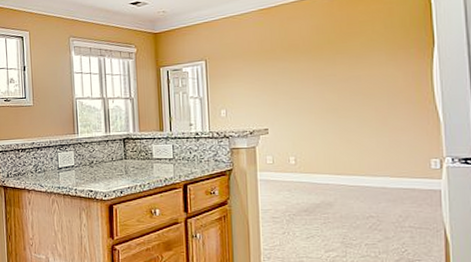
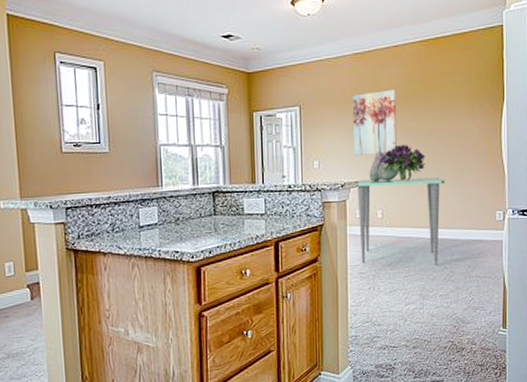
wall art: none [259,40,309,104] -> present [352,89,397,156]
dining table: none [266,124,366,213] -> present [356,177,445,265]
ceramic pot: none [279,100,313,129] -> present [369,152,399,182]
bouquet: none [289,92,343,129] -> present [378,144,426,181]

